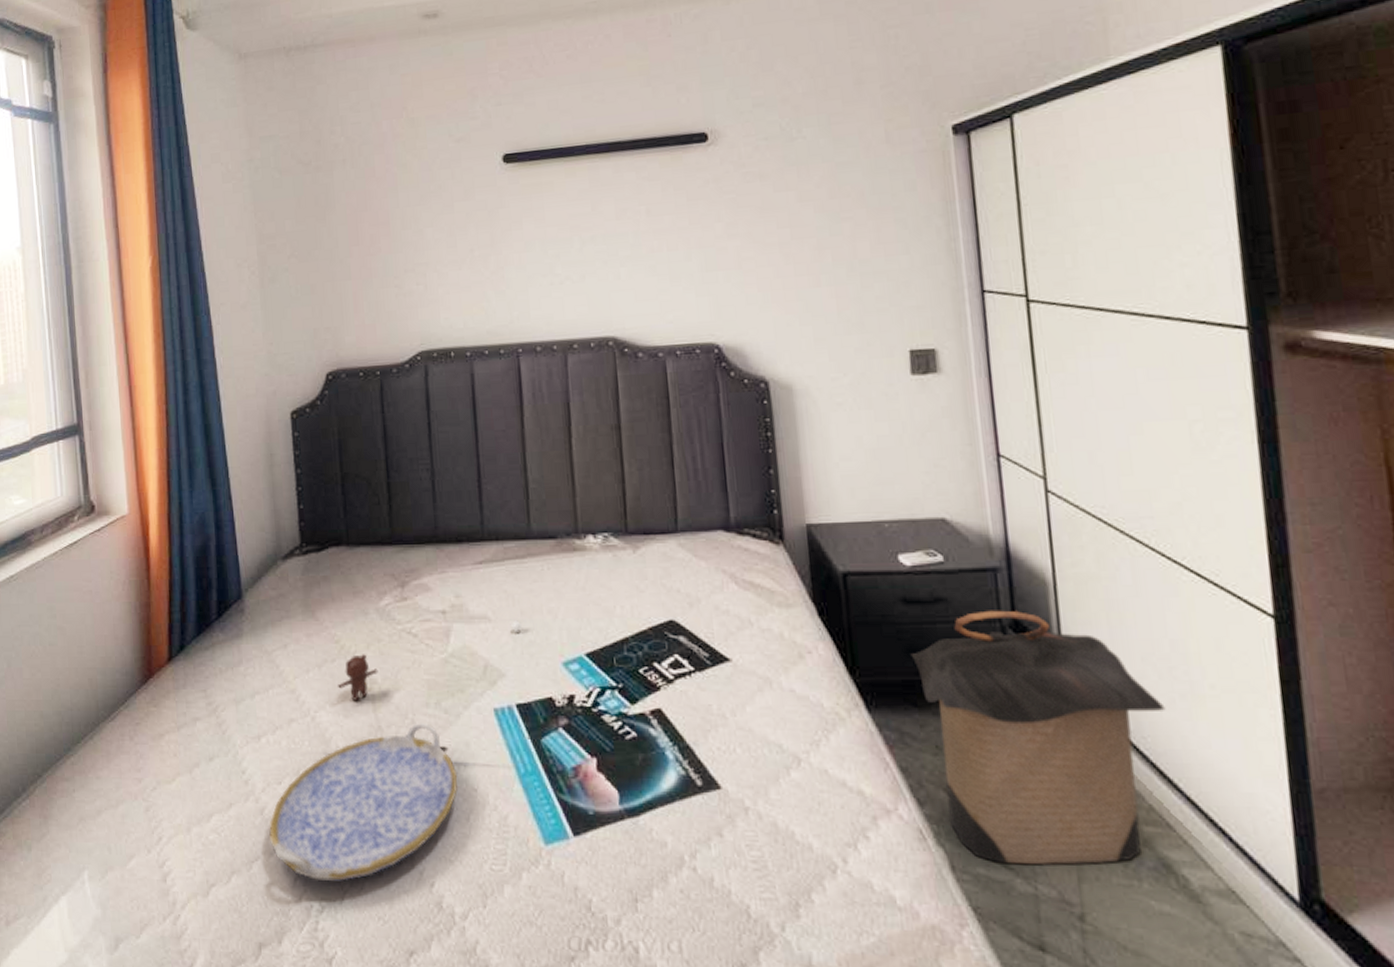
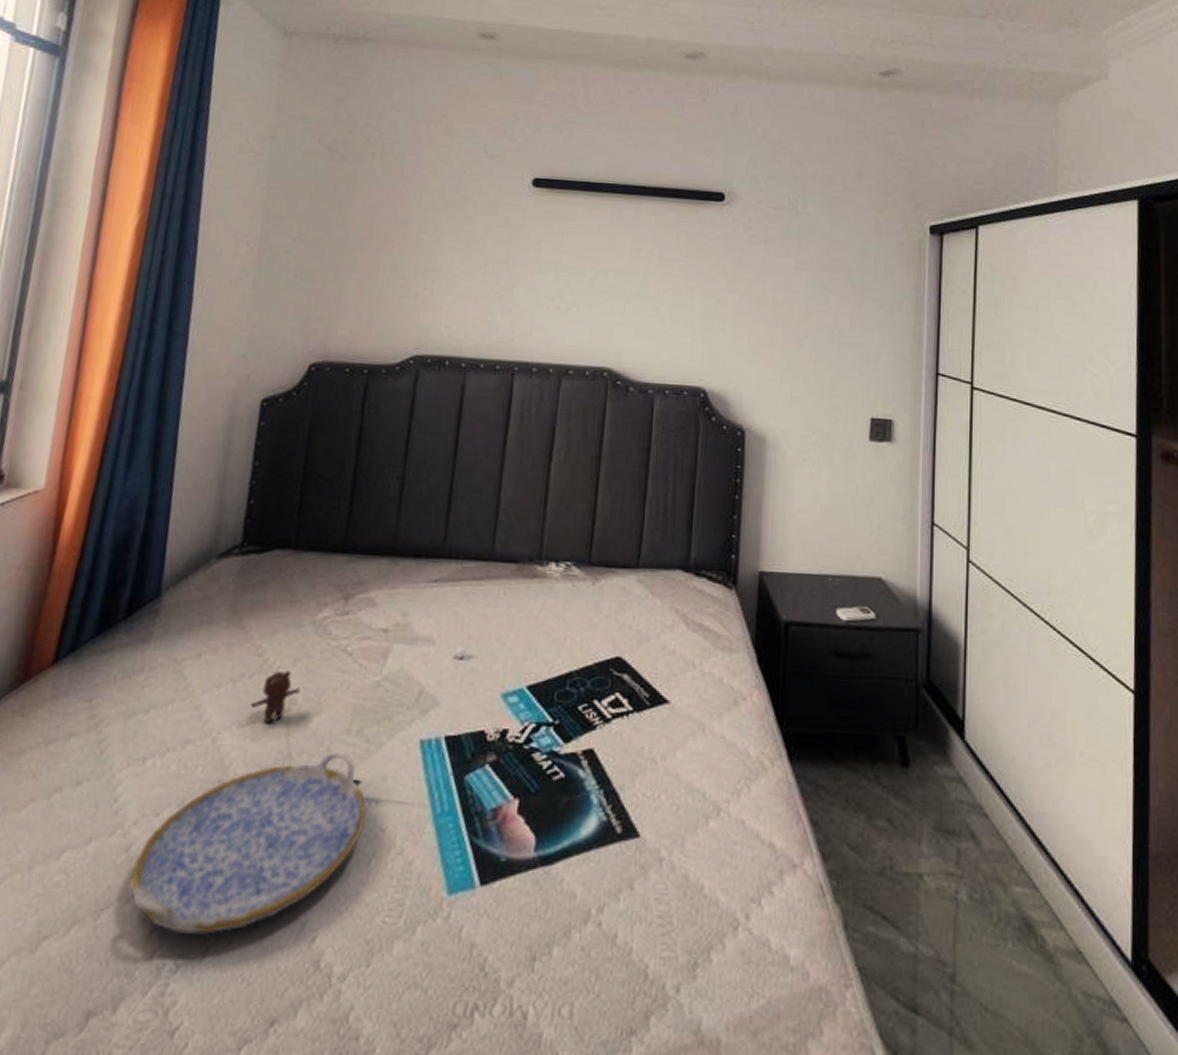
laundry hamper: present [910,610,1166,865] -> none [835,669,1043,924]

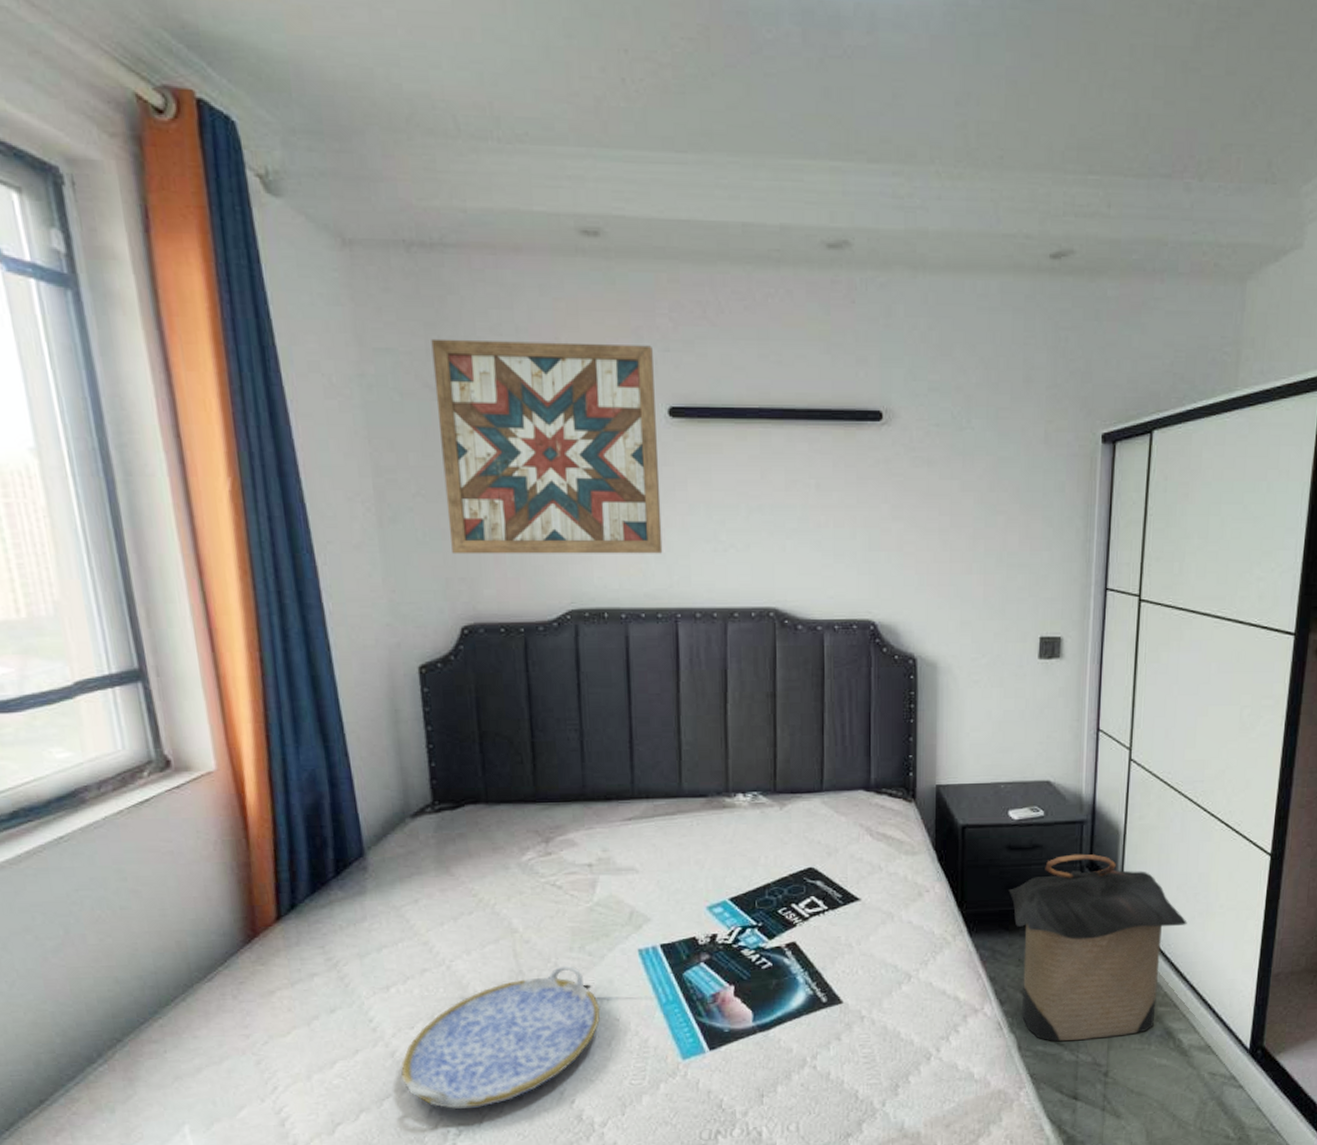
bear: present [251,645,466,723] -> none [476,871,669,949]
wall art: none [317,110,526,308] -> present [431,338,663,554]
laundry hamper: none [835,669,1043,924] -> present [1008,854,1187,1041]

